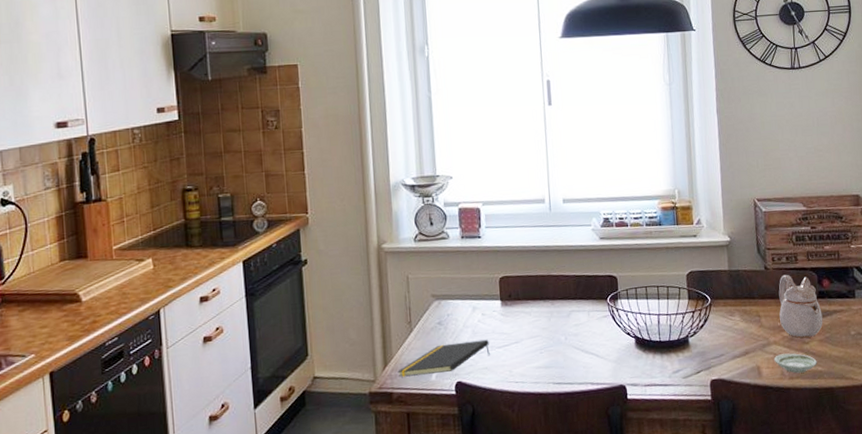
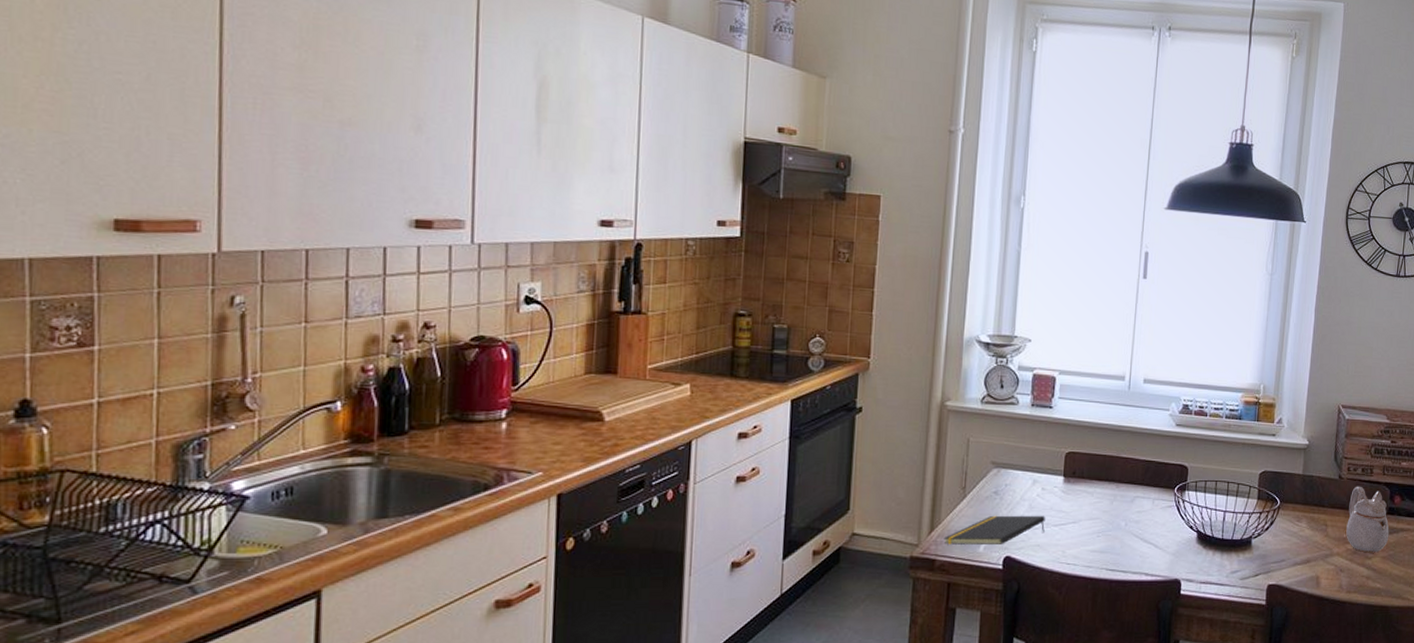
saucer: present [774,353,817,374] -> none [1334,566,1377,588]

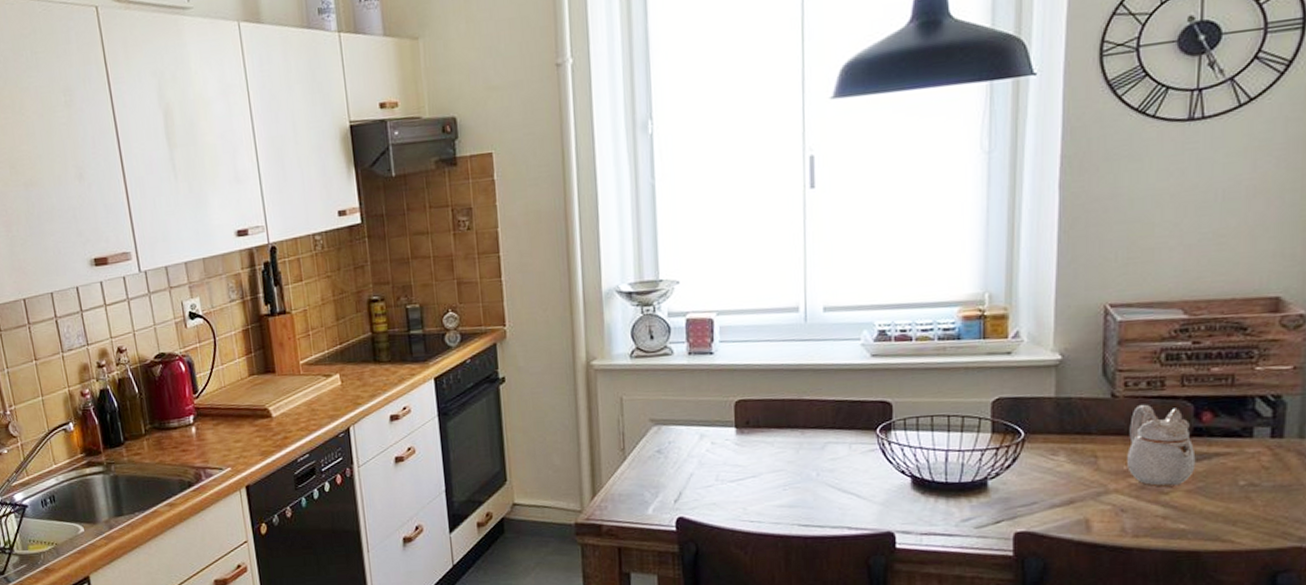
notepad: present [943,515,1045,545] -> none [608,471,720,509]

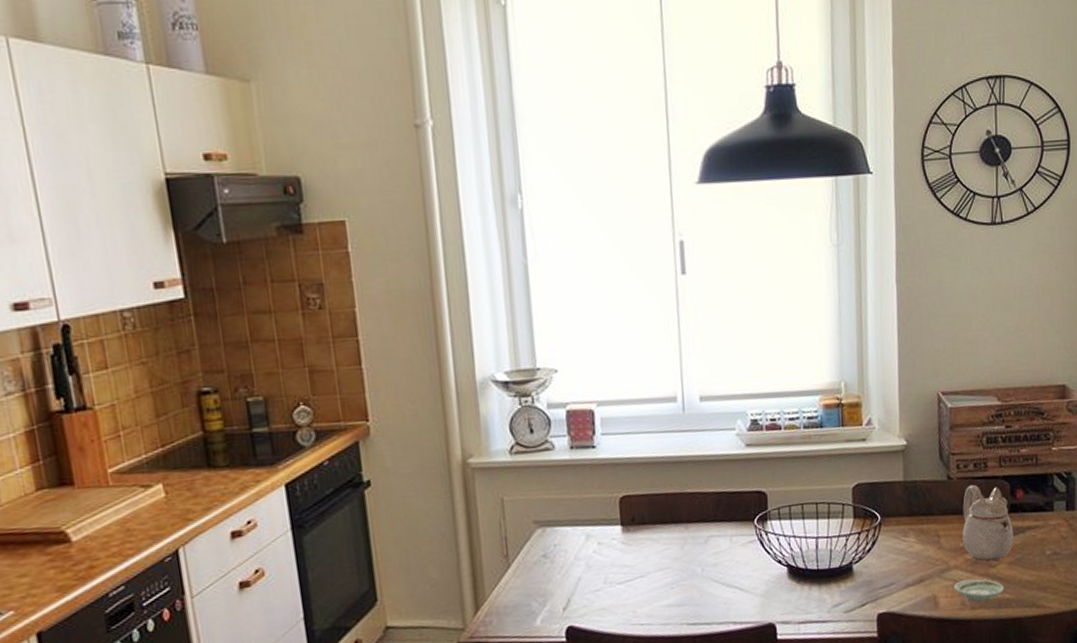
saucer: none [1112,505,1179,531] -> present [953,578,1005,603]

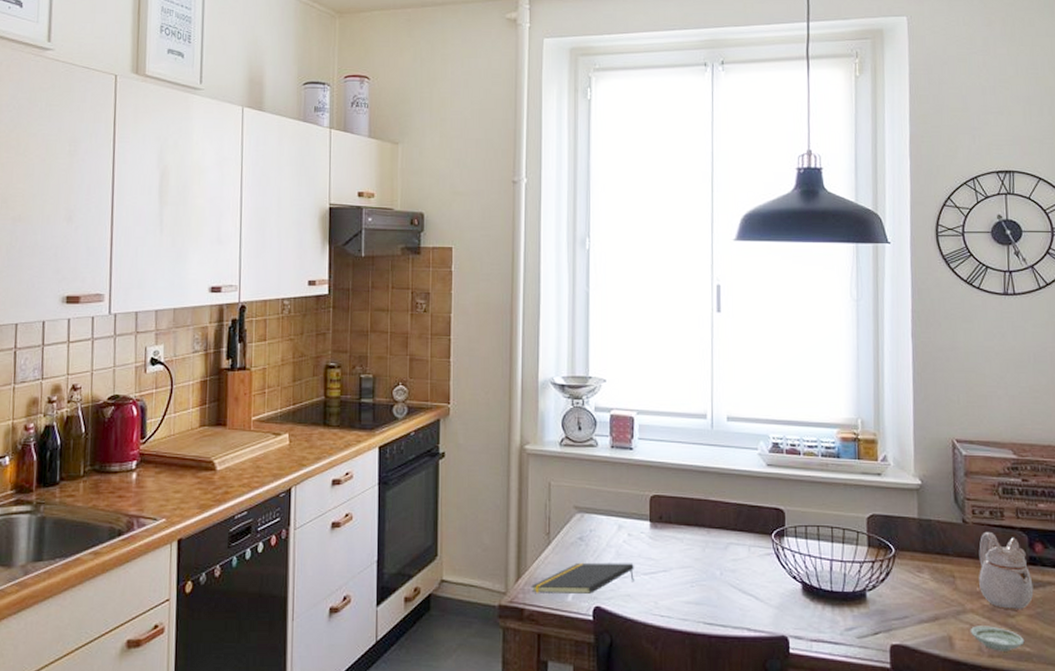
notepad: none [492,573,609,624] -> present [531,562,634,594]

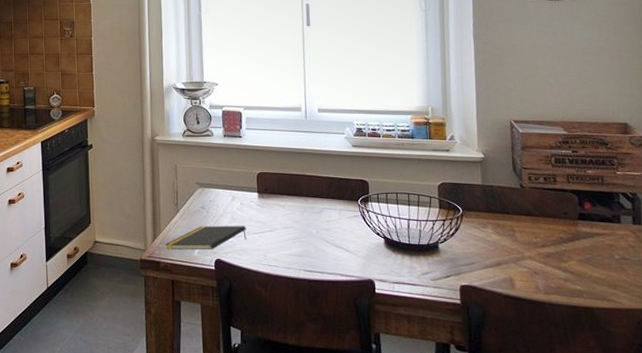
saucer: present [970,626,1025,652] -> none [528,269,576,289]
teapot: present [979,531,1034,610] -> none [535,194,584,257]

